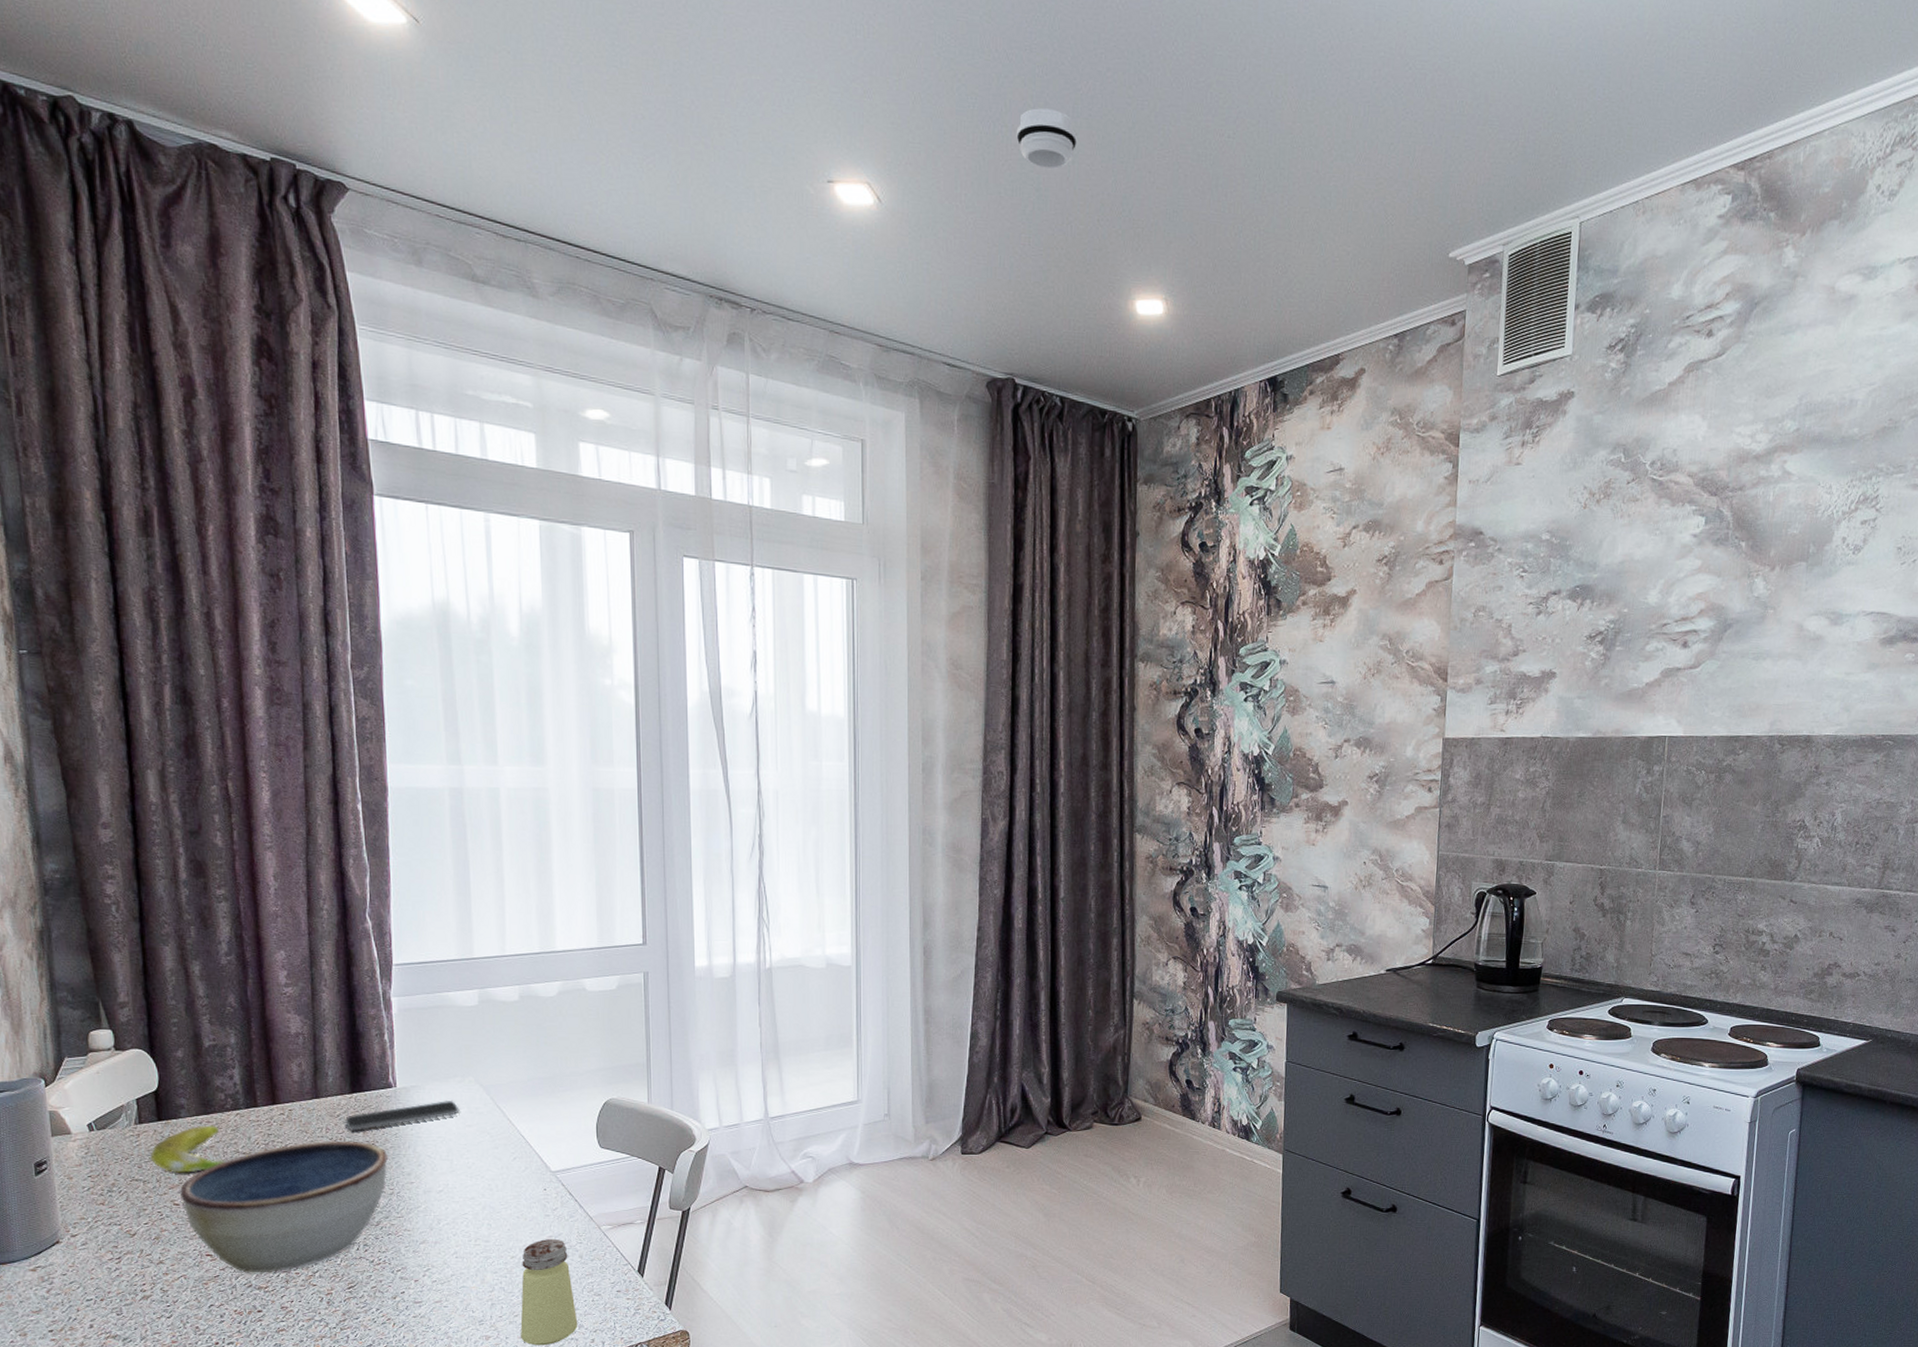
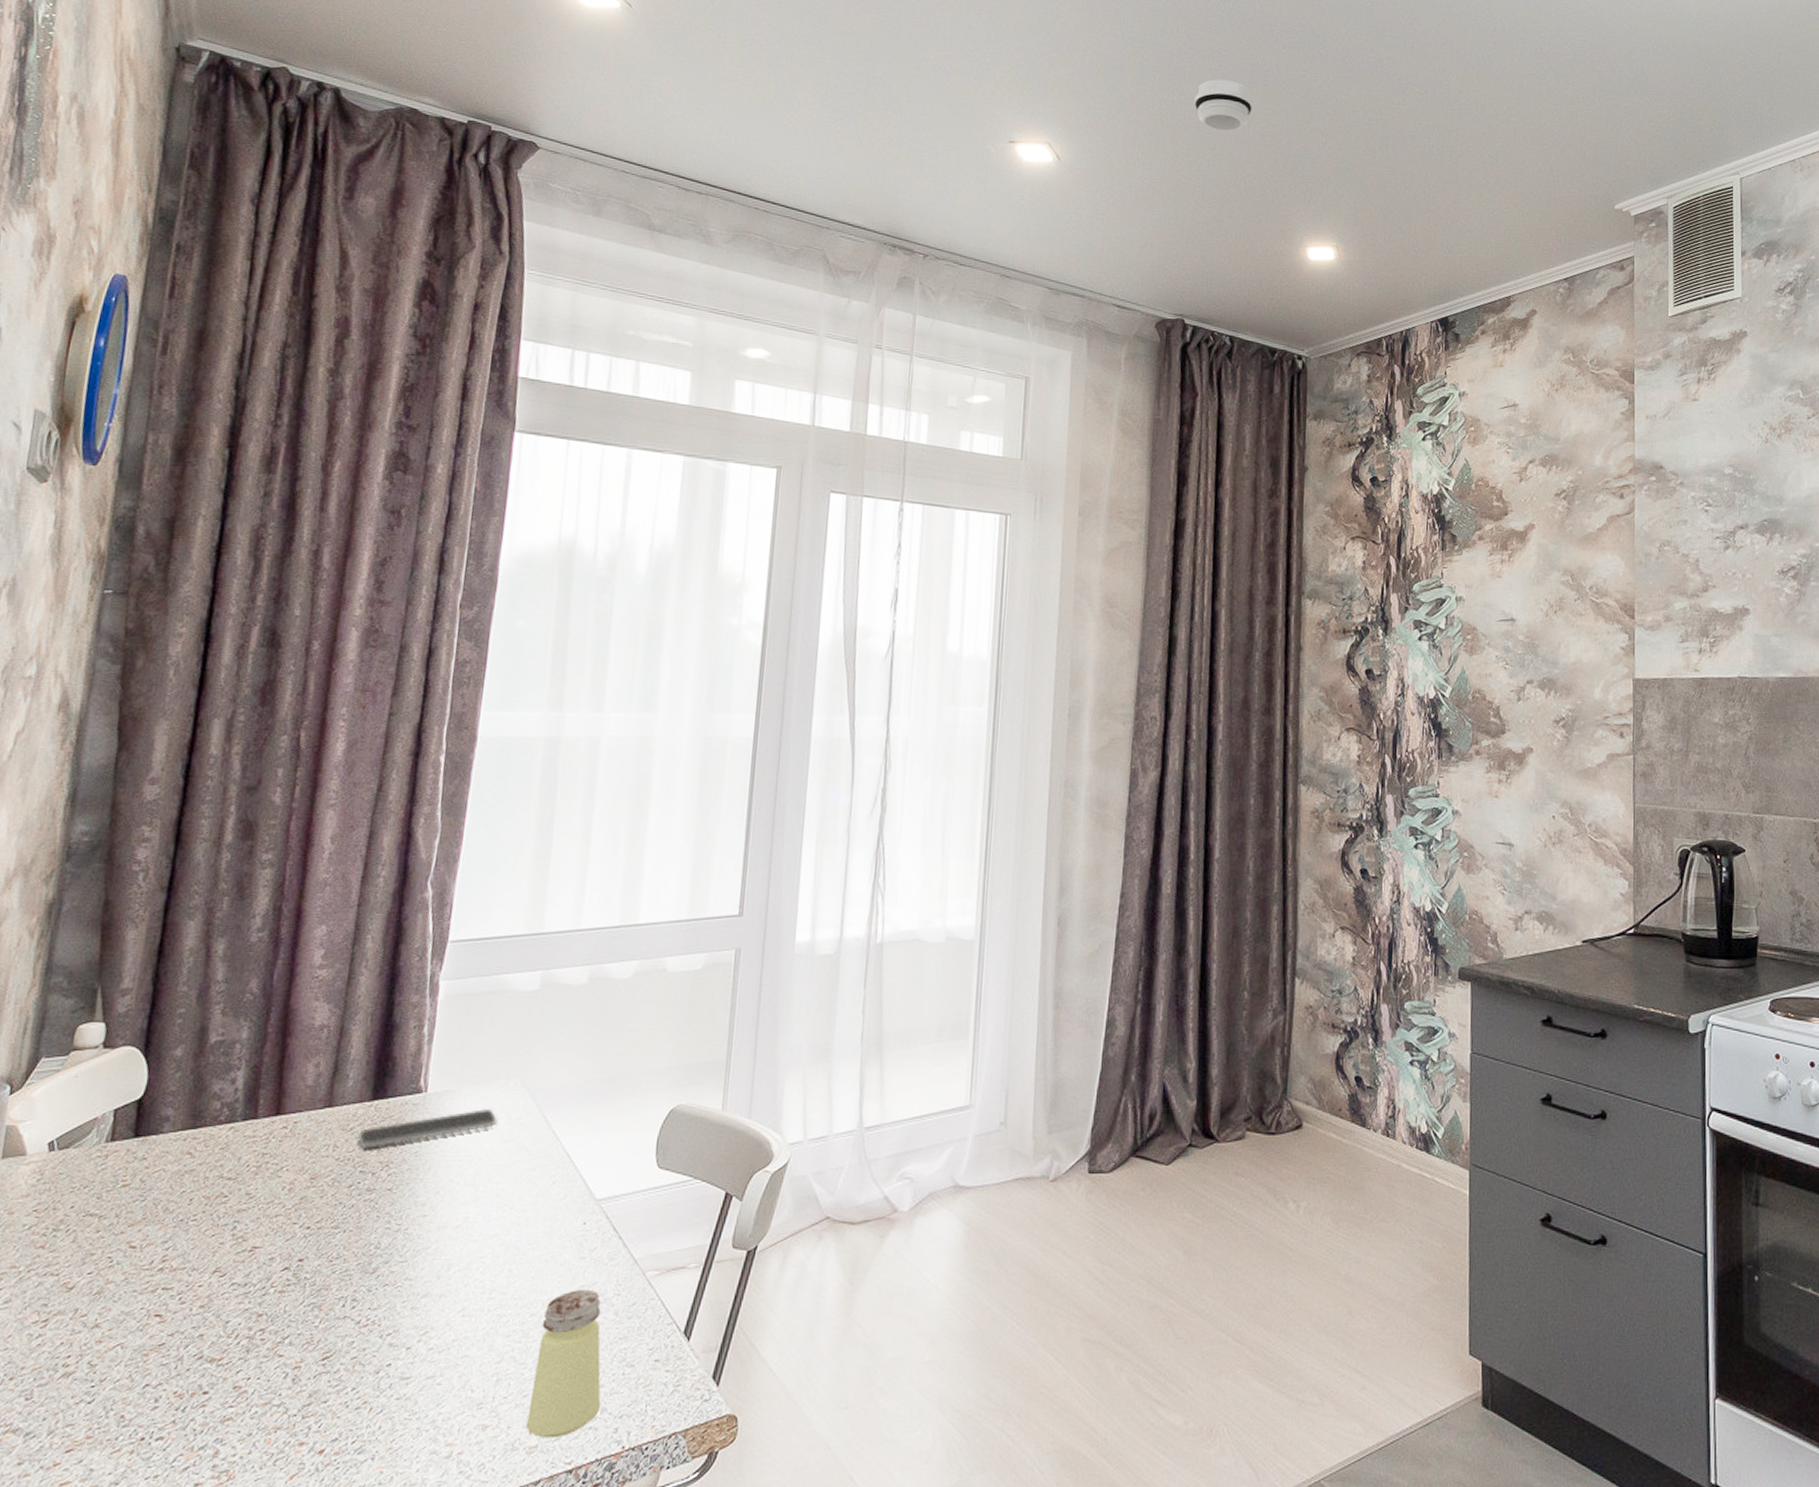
banana: present [150,1125,228,1173] -> none [114,1142,208,1205]
bowl: present [180,1140,388,1273] -> none [139,1161,402,1340]

